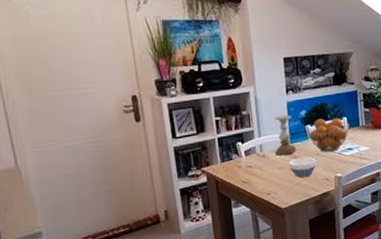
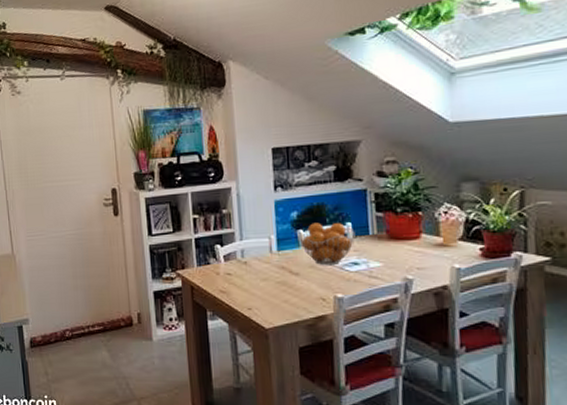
candle holder: present [275,115,296,156] -> none [259,216,284,265]
bowl: present [289,157,316,178] -> none [275,268,310,293]

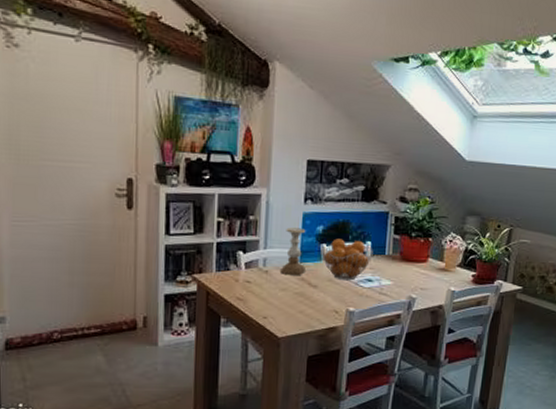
candle holder: none [259,216,284,265] -> present [281,227,306,276]

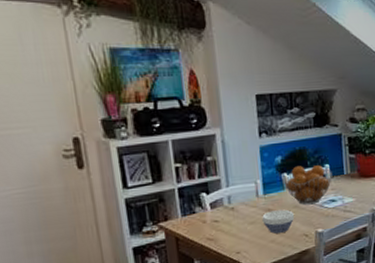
candle holder: present [281,227,306,276] -> none [245,161,270,208]
bowl: none [294,280,327,305] -> present [262,209,294,234]

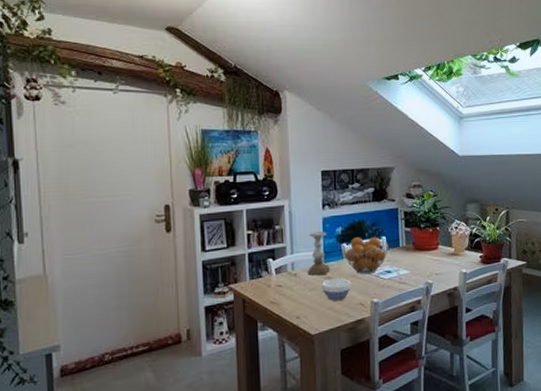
candle holder: none [245,161,270,208] -> present [308,231,330,276]

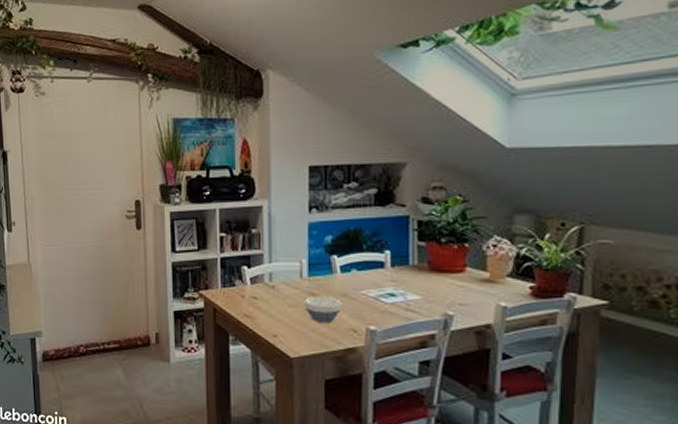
candle holder: present [308,231,330,276] -> none [288,239,315,291]
fruit basket: present [341,237,389,275] -> none [331,249,394,296]

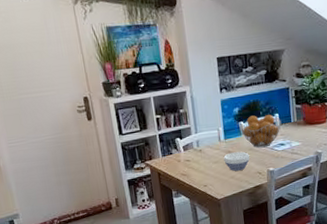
fruit basket: none [331,249,394,296] -> present [239,114,282,148]

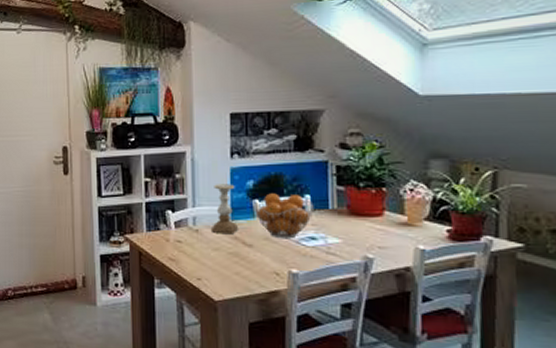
candle holder: none [210,112,230,151] -> present [212,184,238,235]
bowl: present [224,152,250,171] -> none [227,239,264,266]

